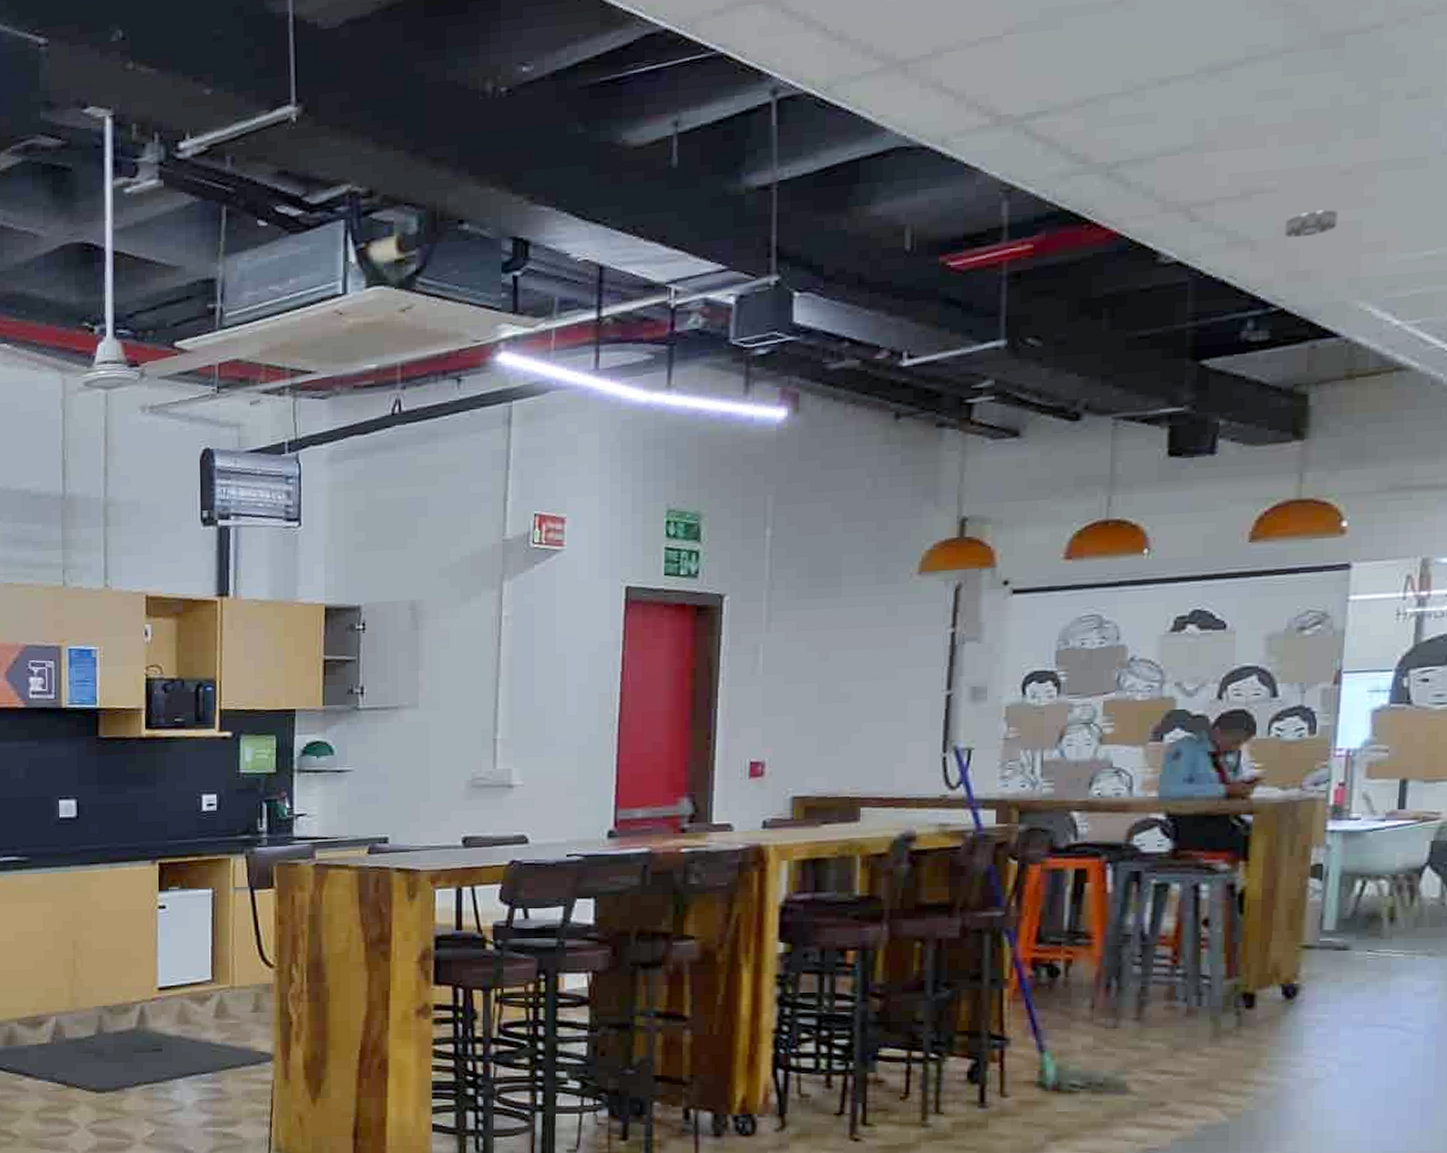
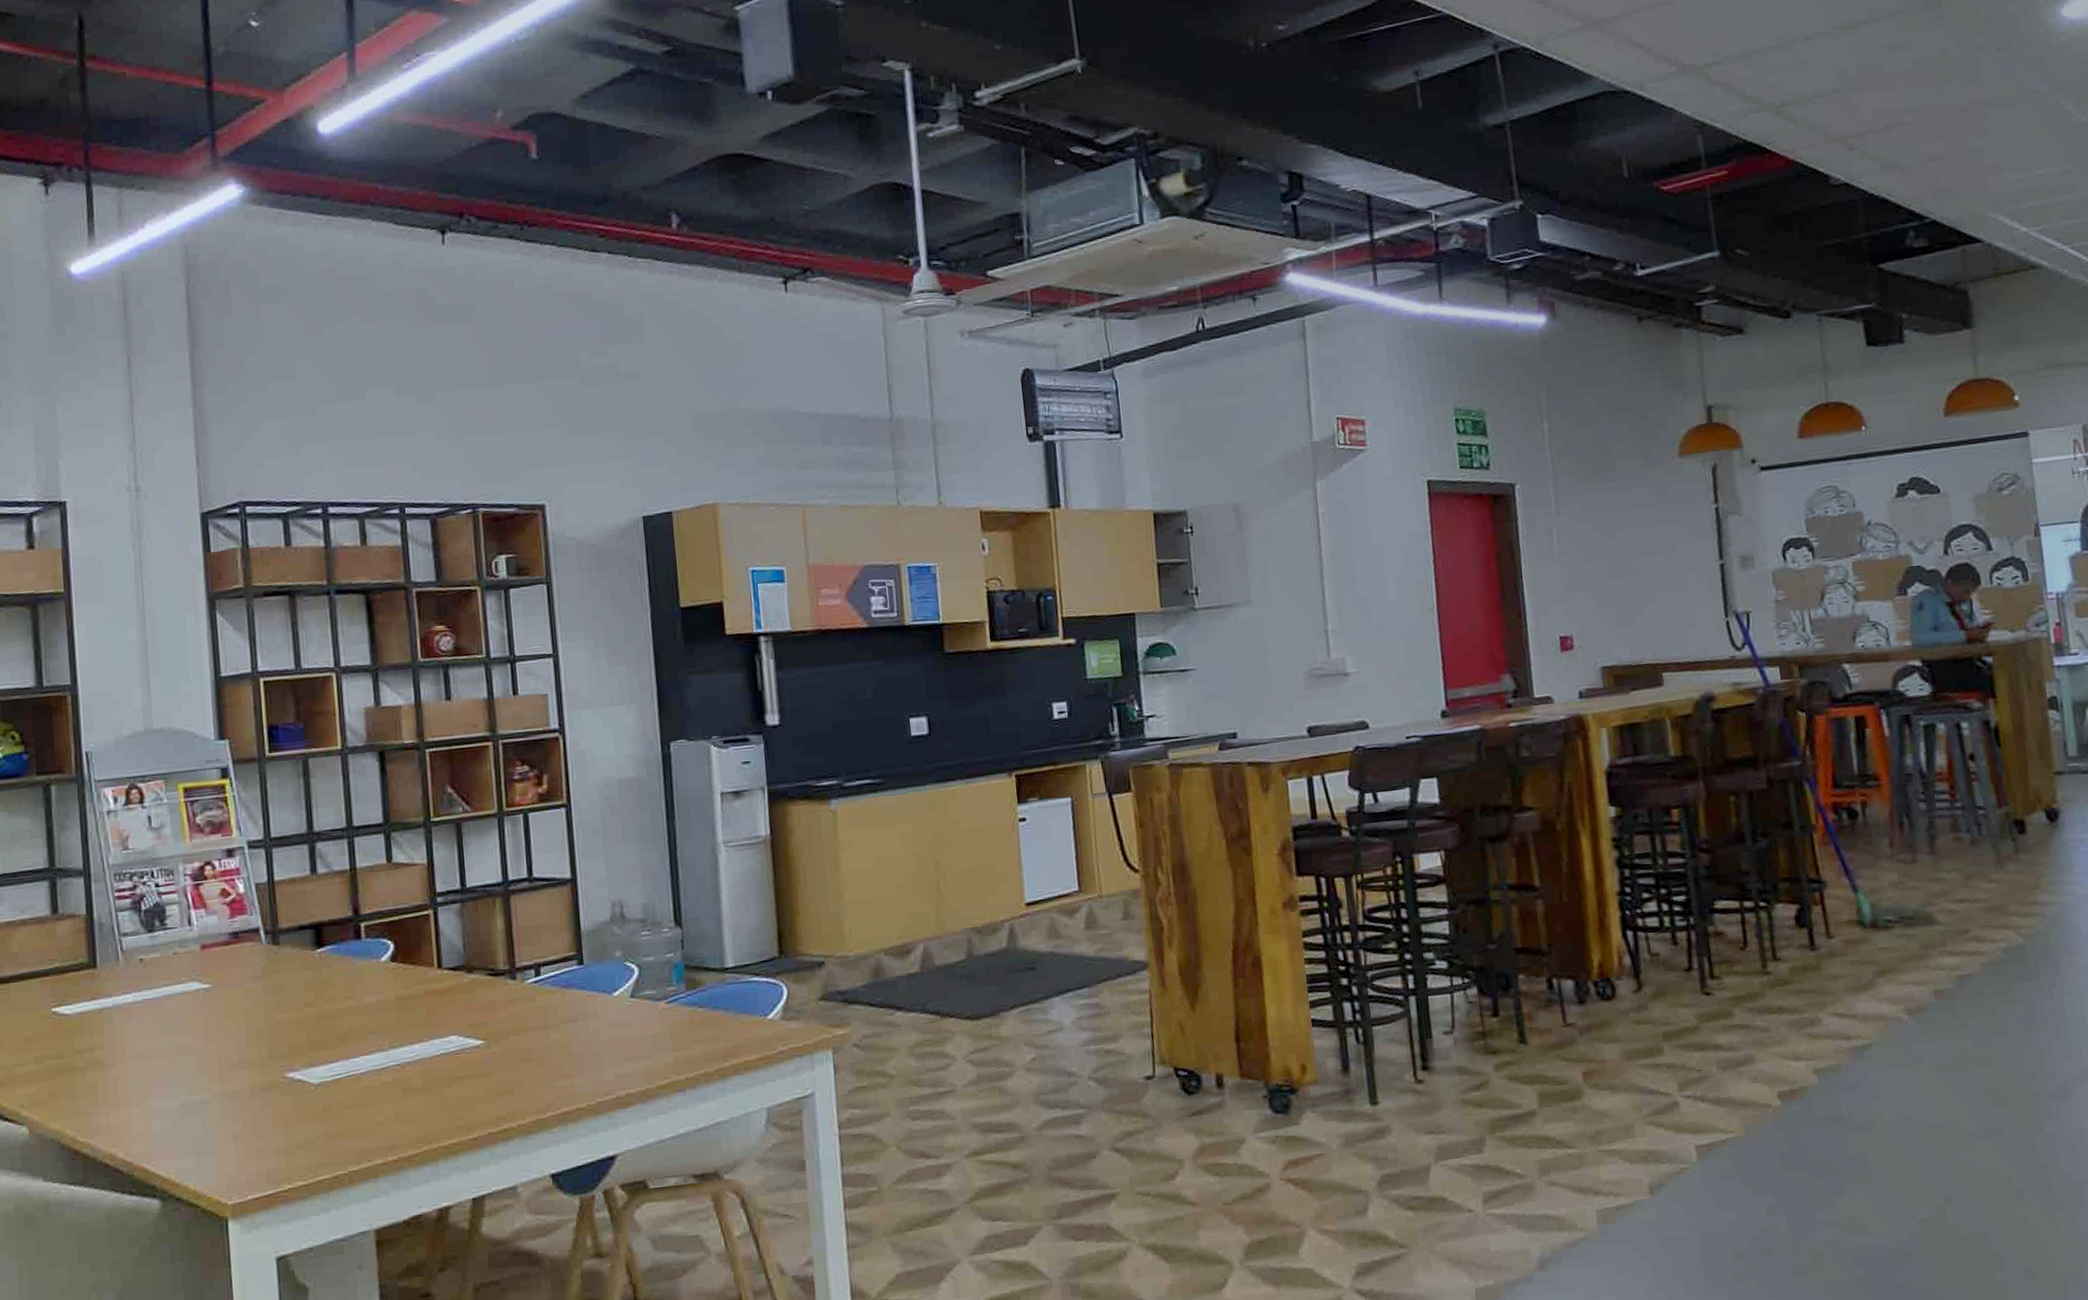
smoke detector: present [1284,209,1338,238] -> none [1923,139,1964,162]

